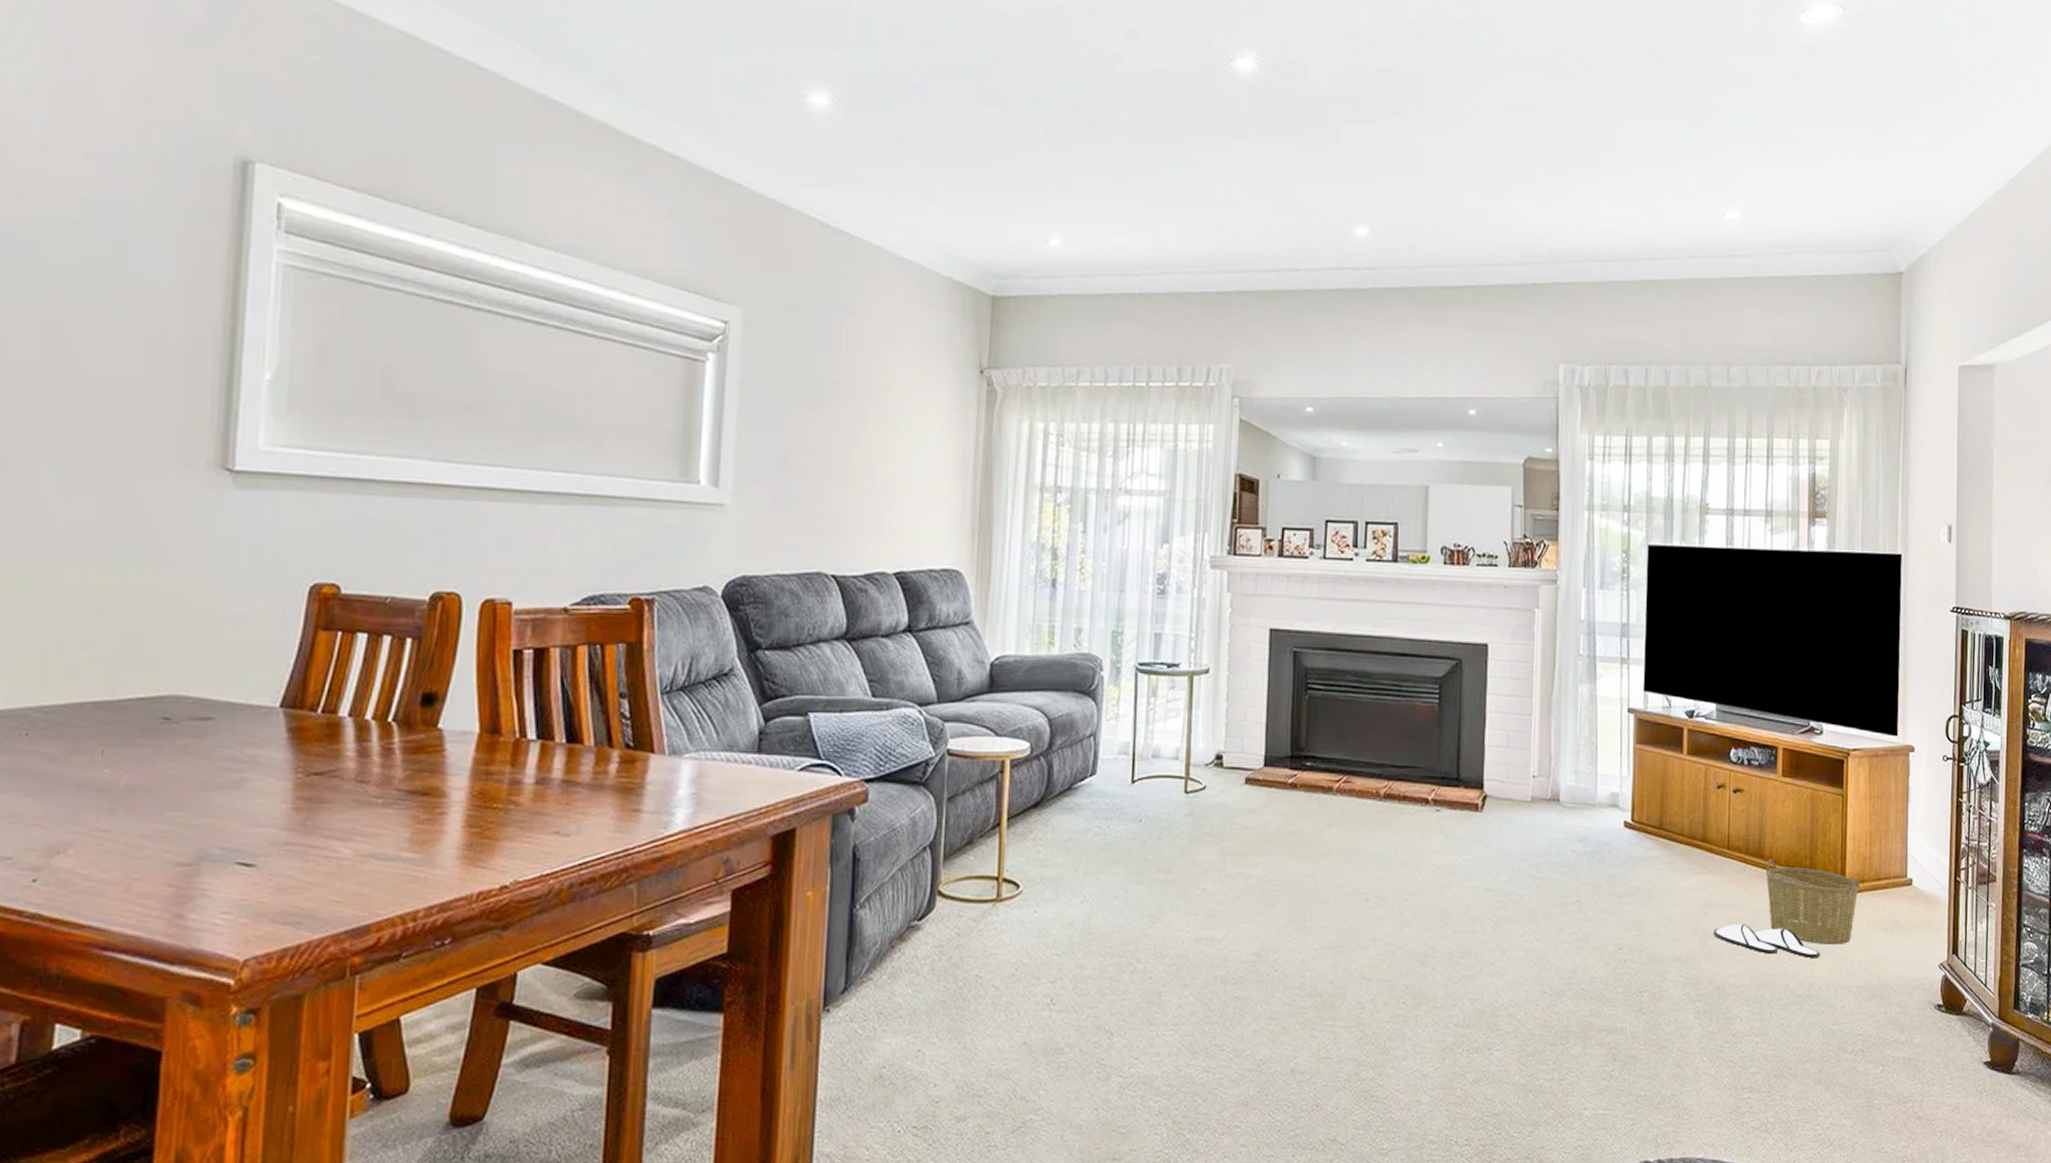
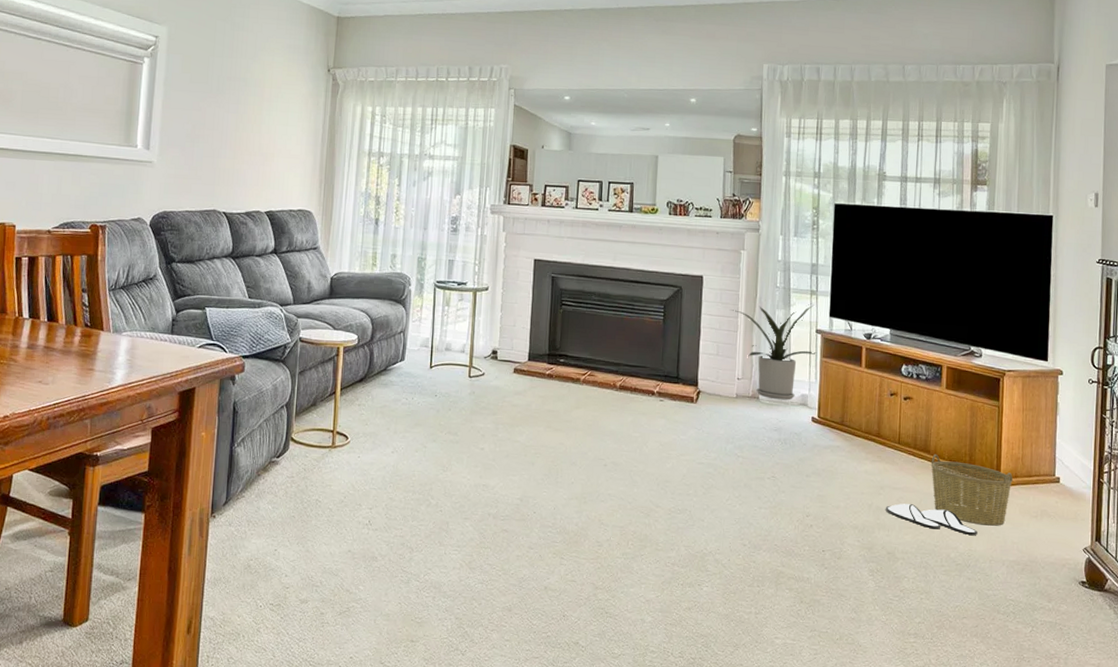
house plant: none [1523,675,1630,801] -> present [731,303,817,401]

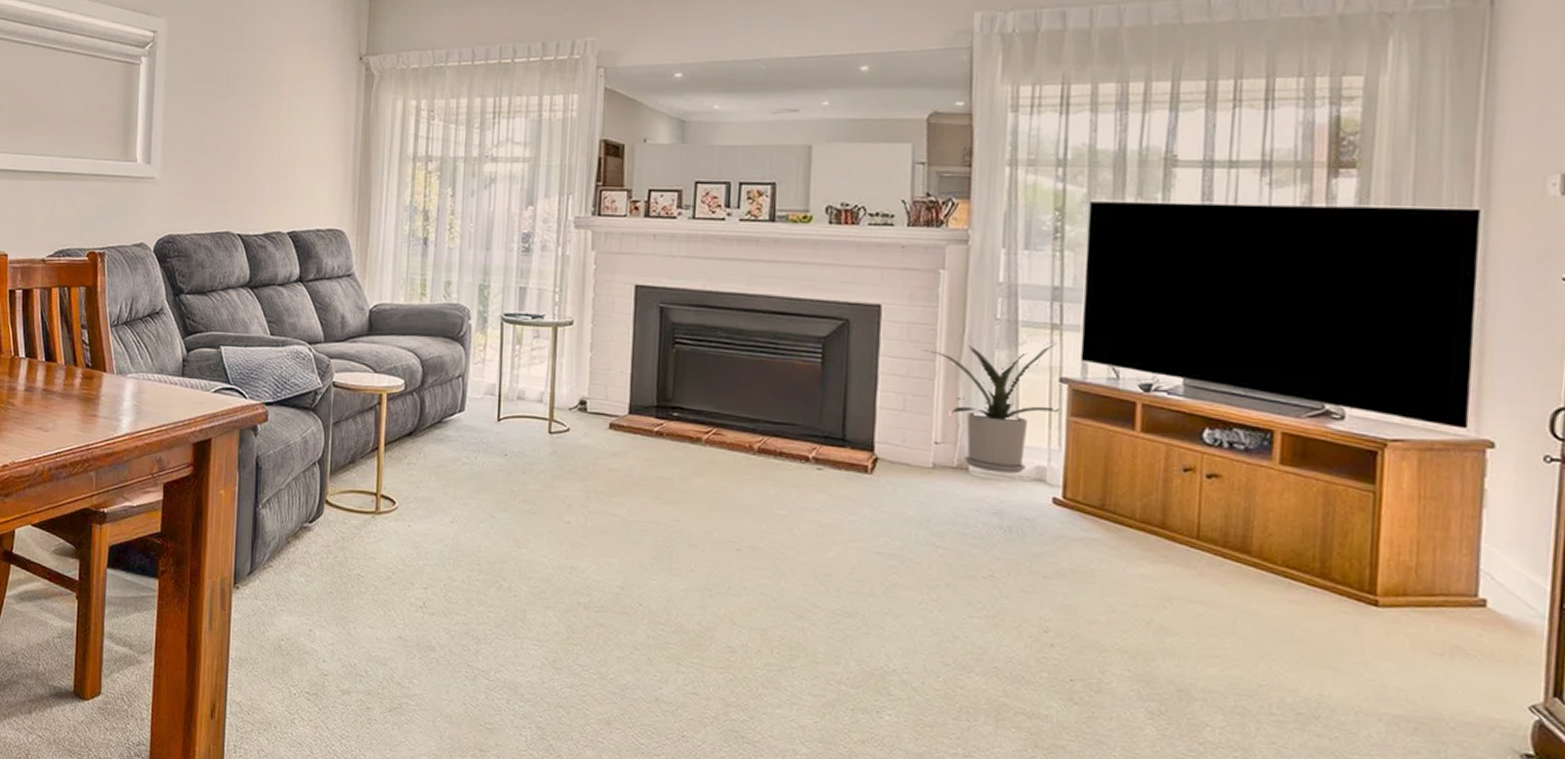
slippers: present [885,503,978,535] -> none [1173,623,1334,675]
basket: present [931,453,1014,526] -> none [1252,555,1400,664]

